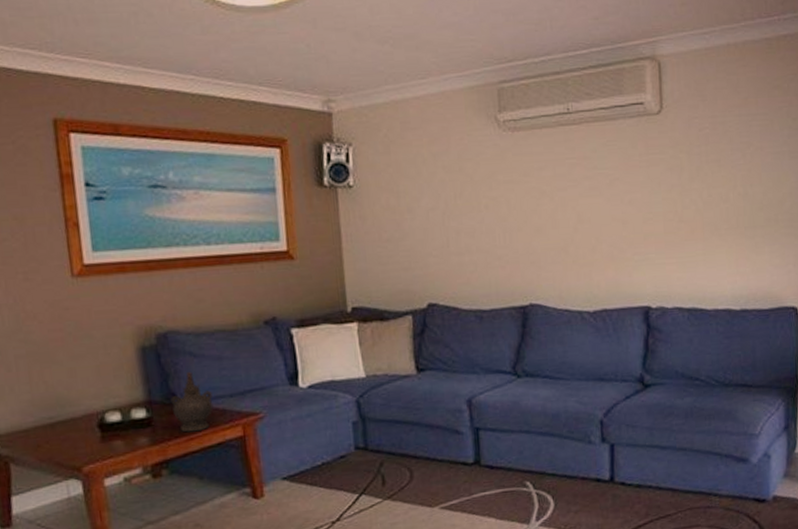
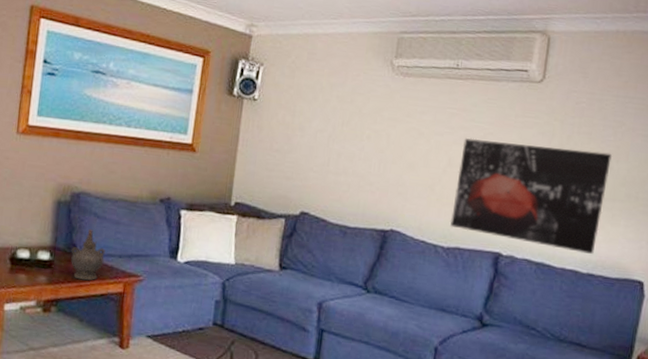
wall art: none [590,178,745,290] -> present [450,138,612,254]

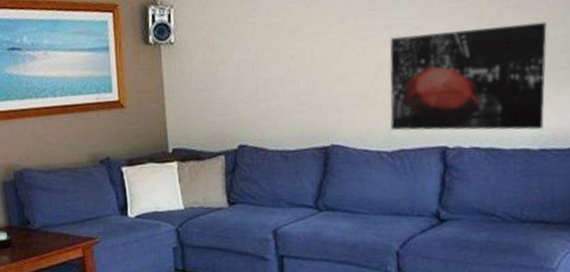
ceremonial vessel: present [71,228,105,281] -> none [25,202,59,253]

